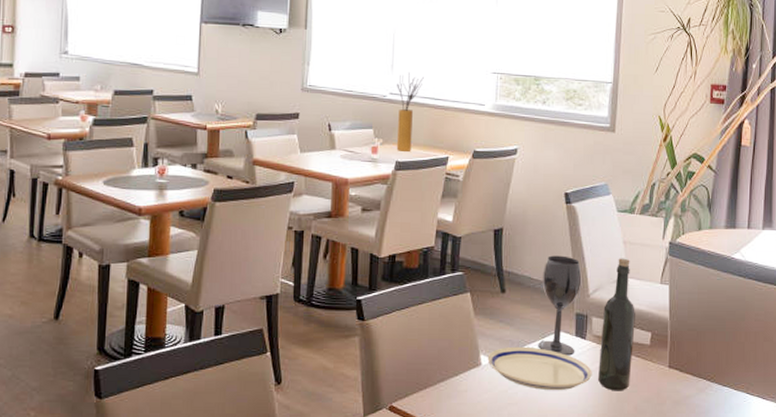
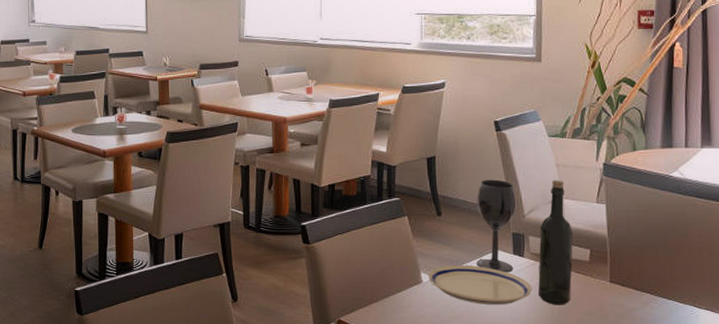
vase: present [396,72,424,151] -> none [326,18,351,90]

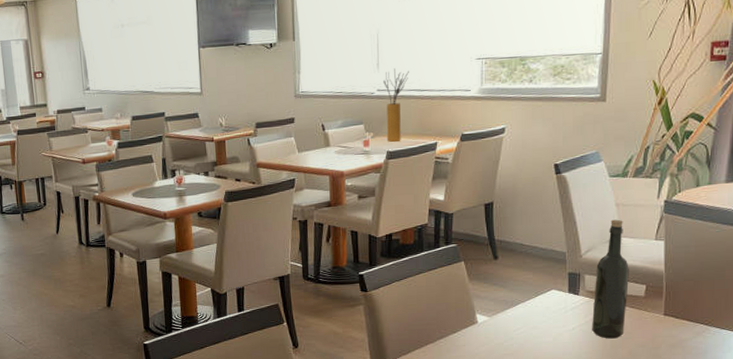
vase: none [326,18,351,90] -> present [383,68,409,142]
plate: present [428,264,532,306] -> none [483,304,586,342]
wine glass: present [476,179,517,273] -> none [532,222,574,311]

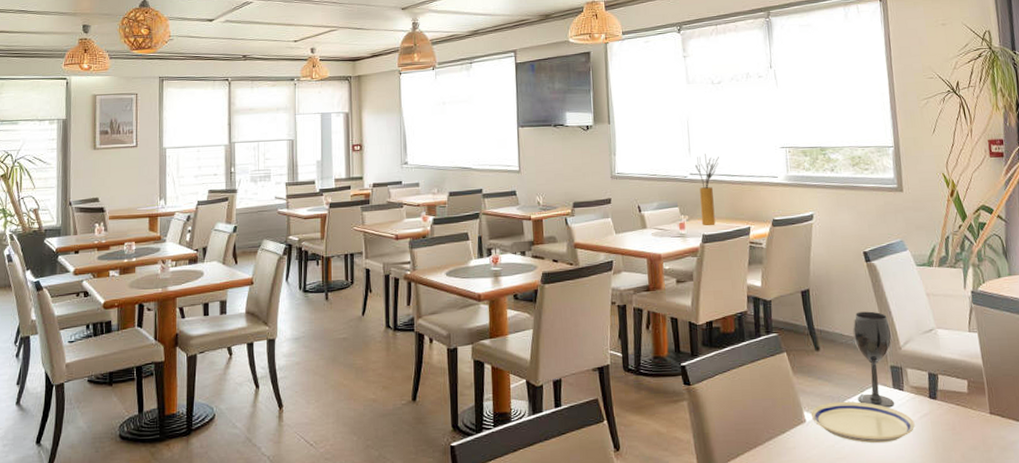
plate: none [483,304,586,342] -> present [810,401,915,444]
wine glass: none [532,222,574,311] -> present [852,311,894,408]
wine bottle: present [591,219,629,339] -> none [916,309,954,441]

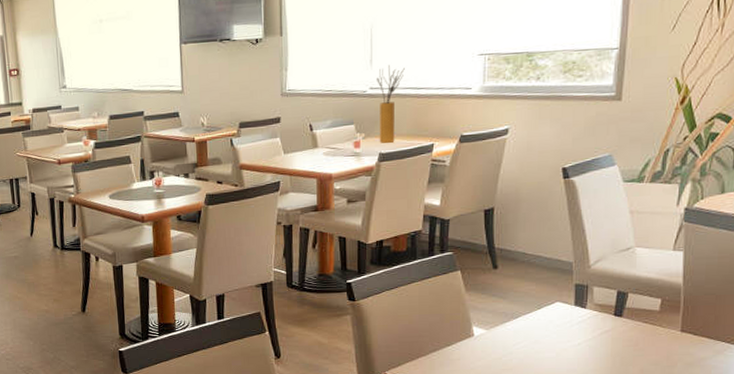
plate: present [810,401,915,444] -> none [480,317,593,357]
wine glass: present [852,311,894,408] -> none [534,229,582,324]

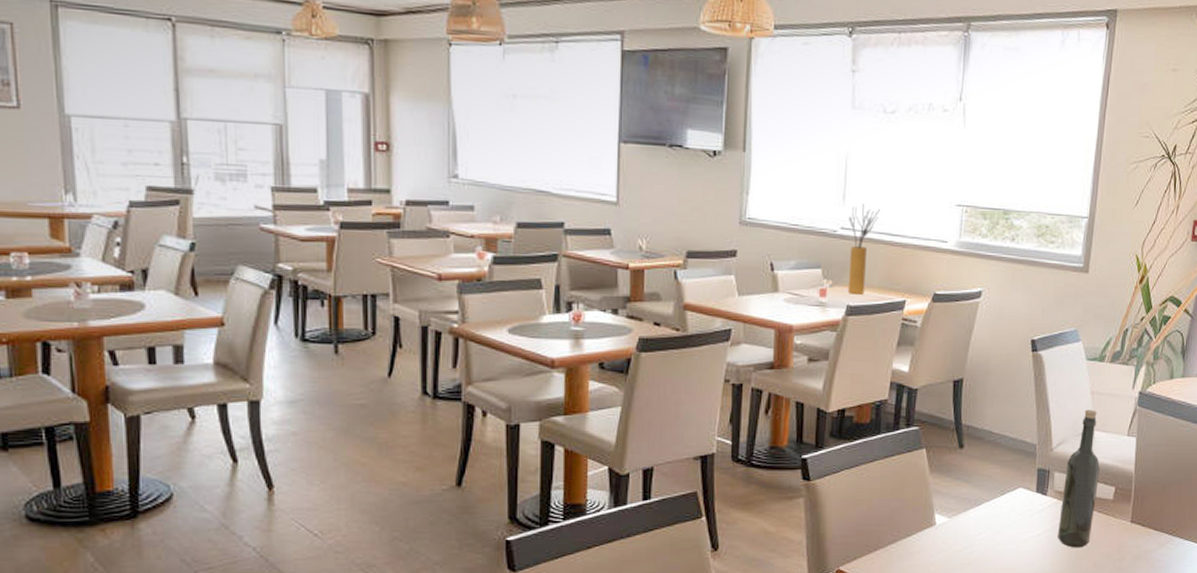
wine bottle: none [598,227,643,356] -> present [1057,409,1100,548]

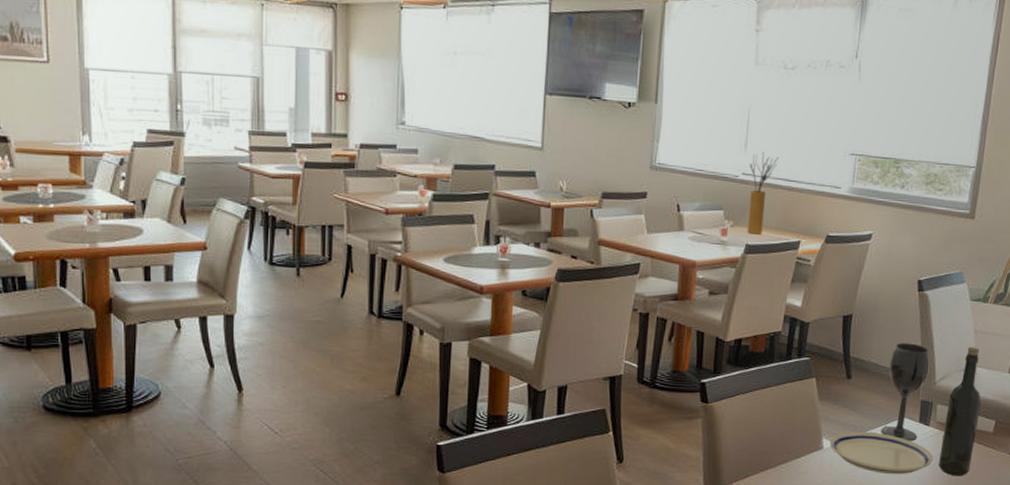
plate: none [942,504,1052,550] -> present [829,431,933,475]
wine glass: none [996,407,1046,513] -> present [881,343,930,441]

